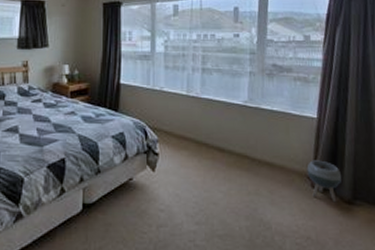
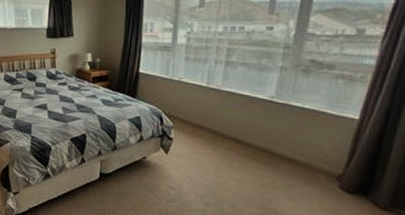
planter: present [306,160,341,203] -> none [336,162,380,207]

